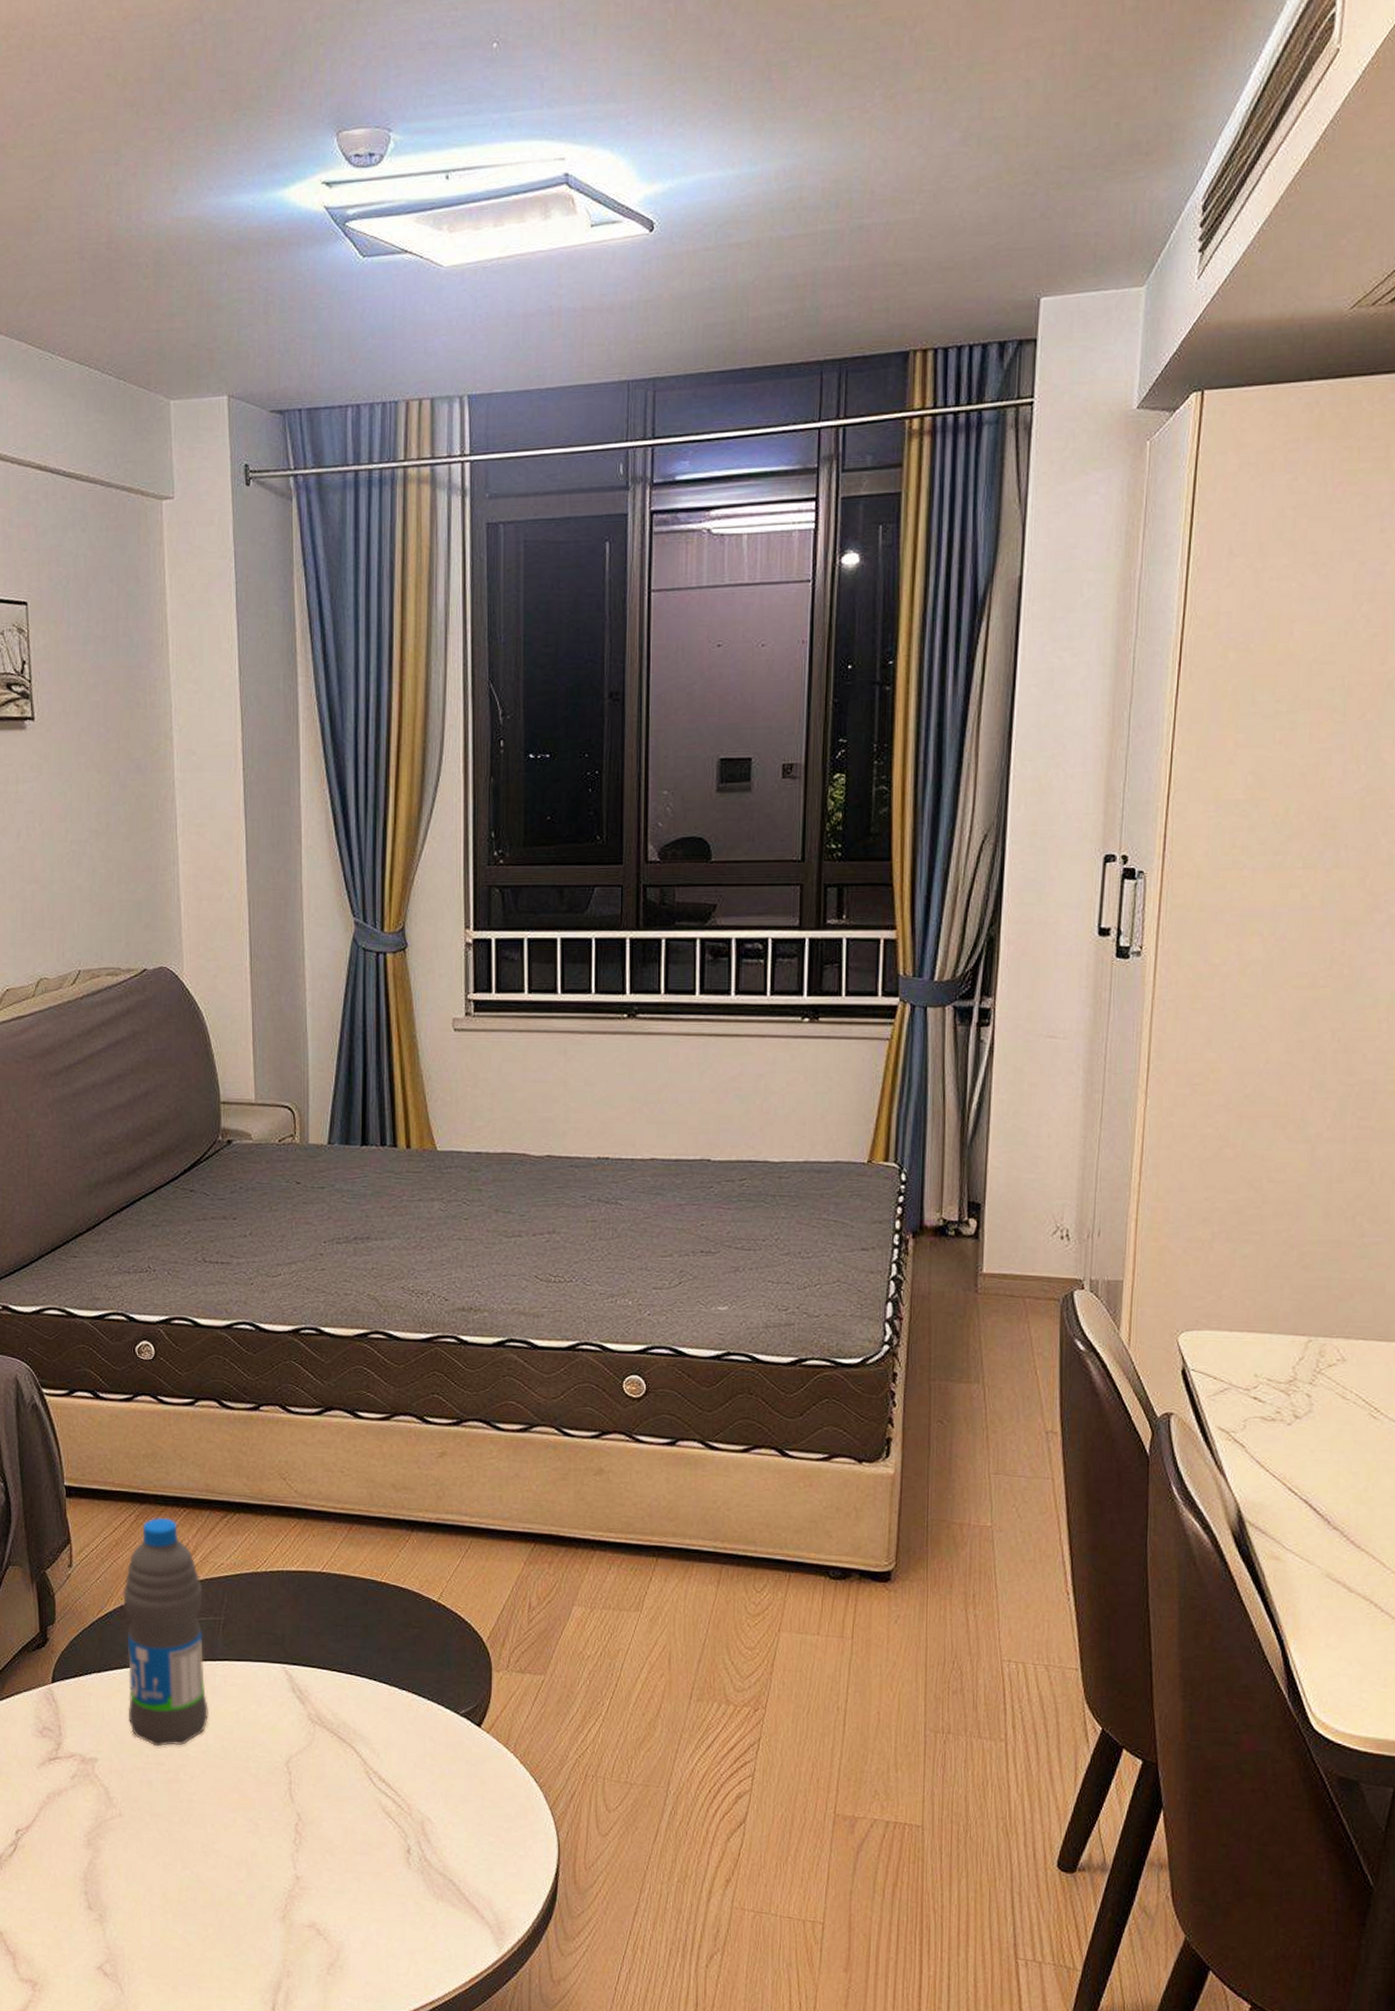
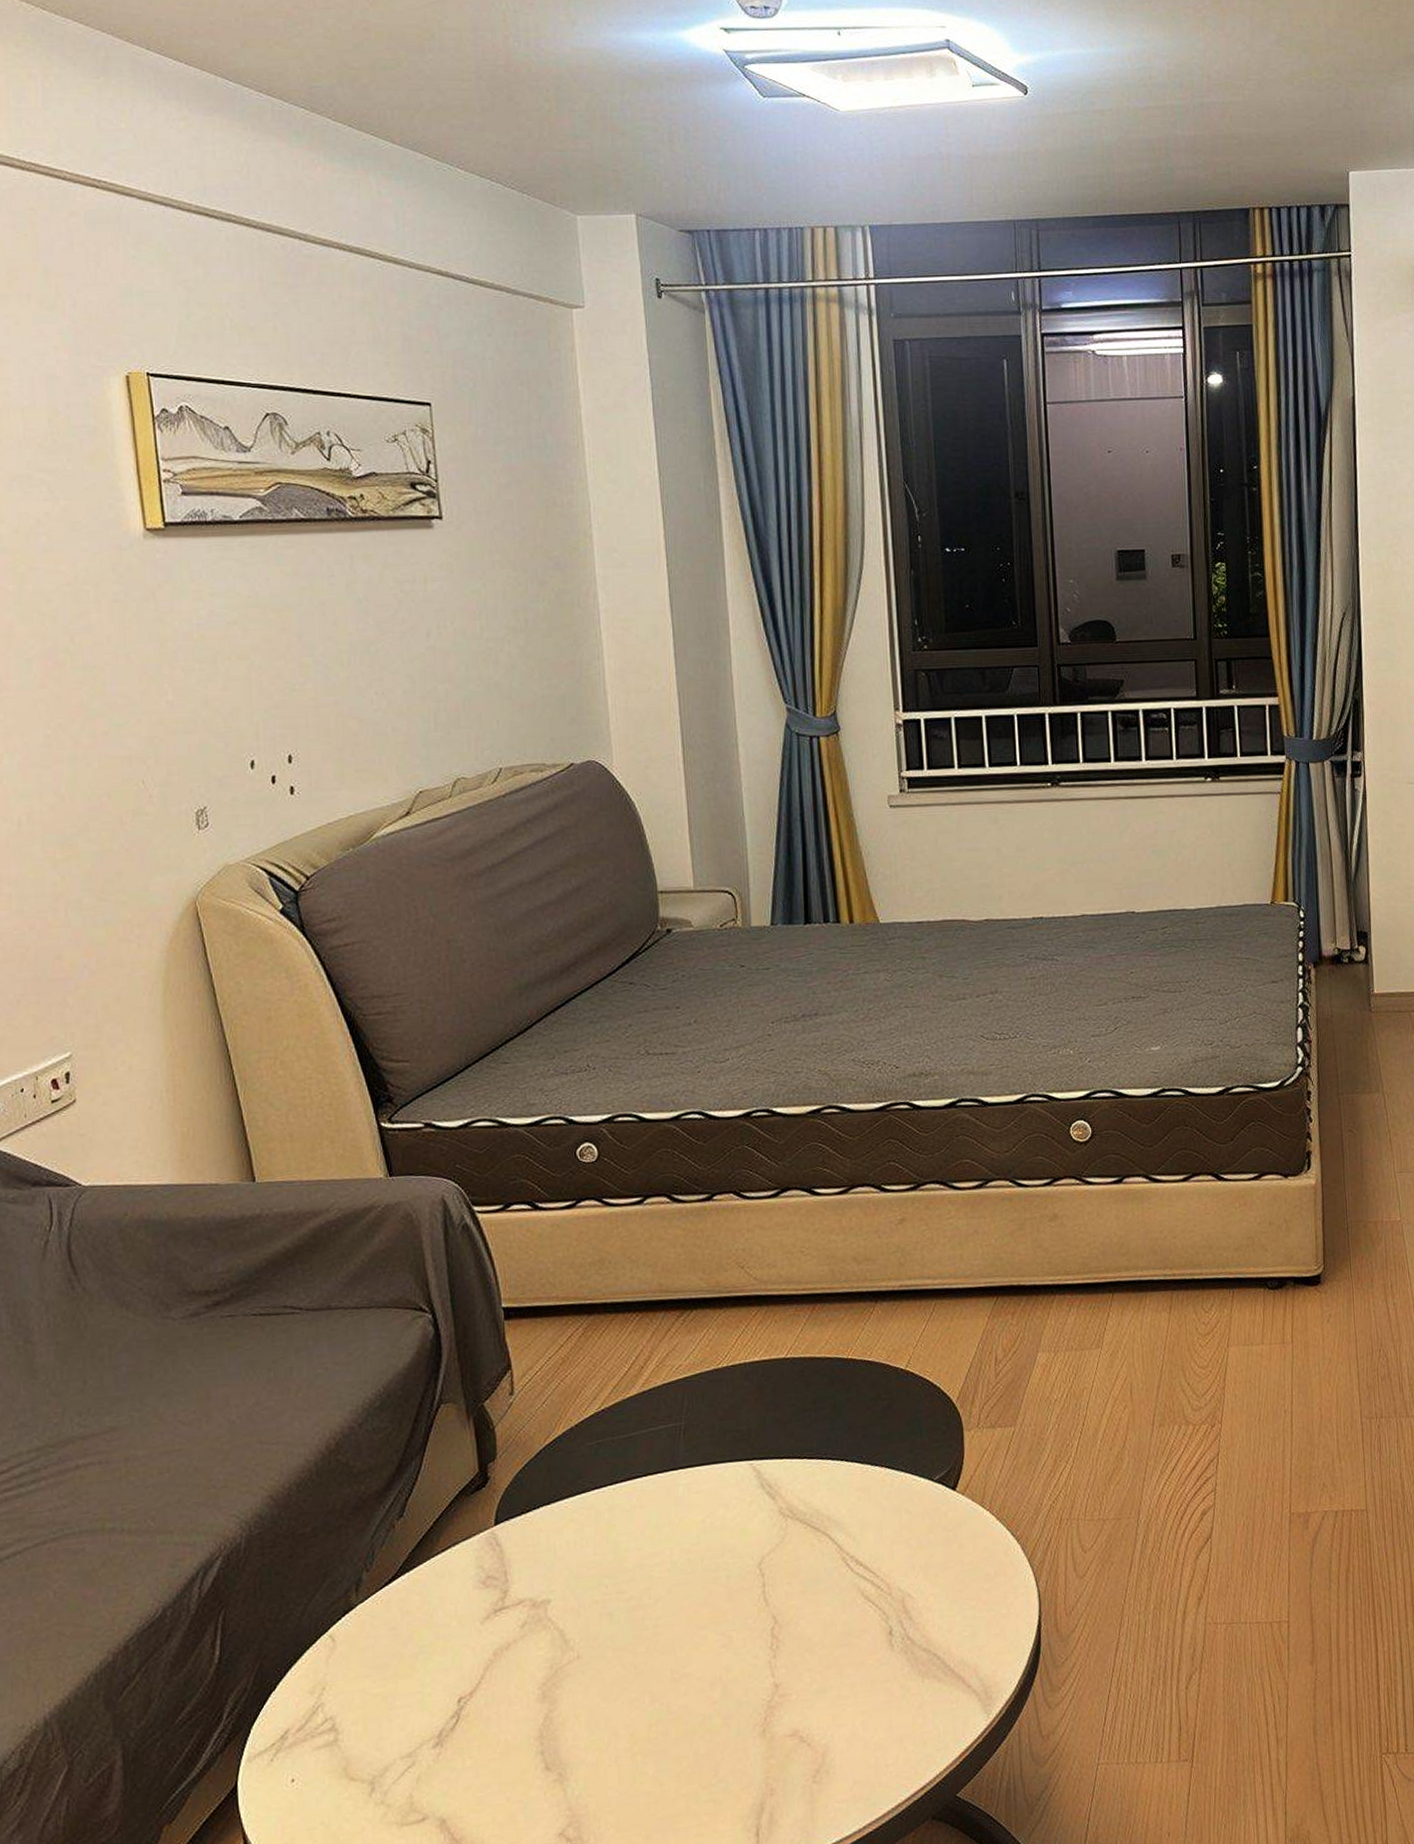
water bottle: present [123,1517,208,1747] -> none [572,1326,673,1575]

